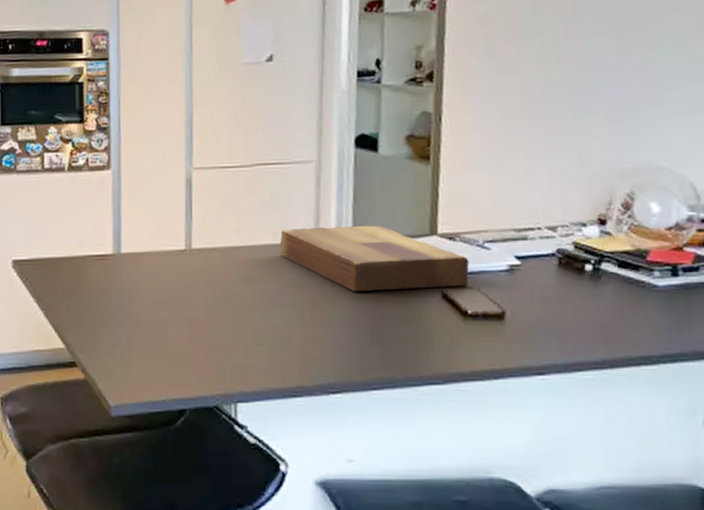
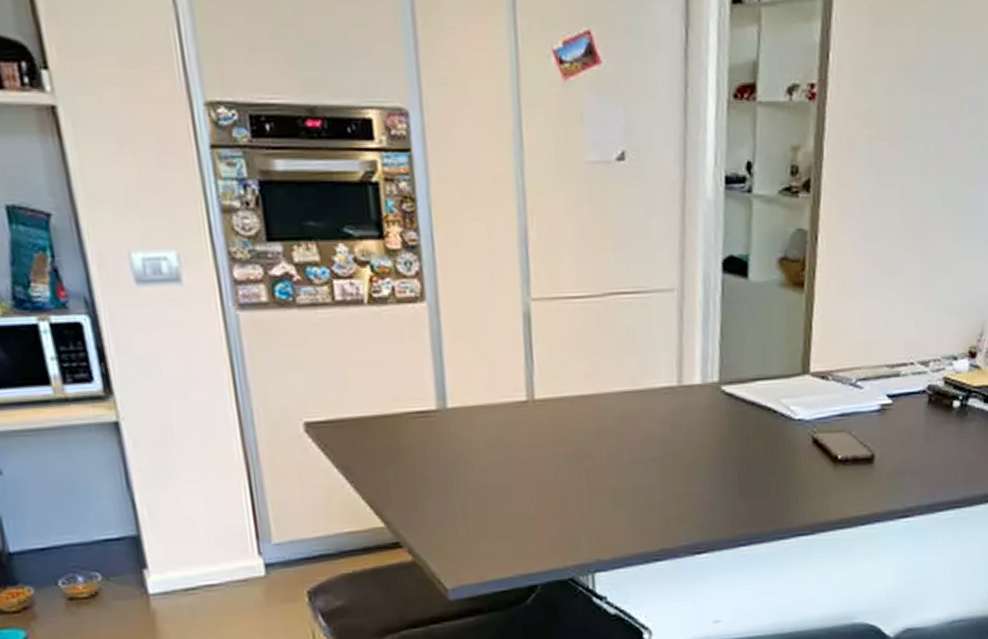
cutting board: present [280,225,469,292] -> none [638,365,841,442]

